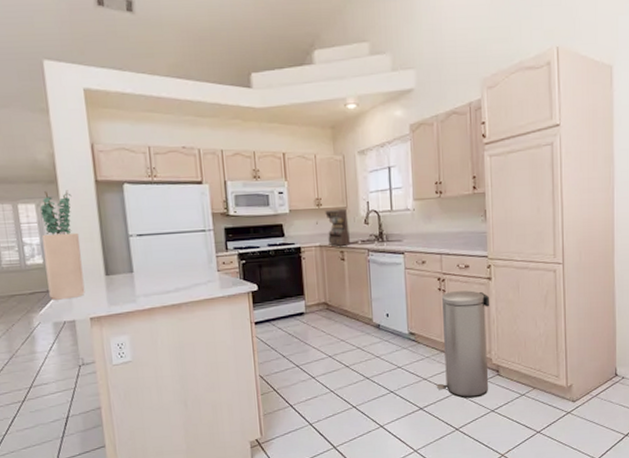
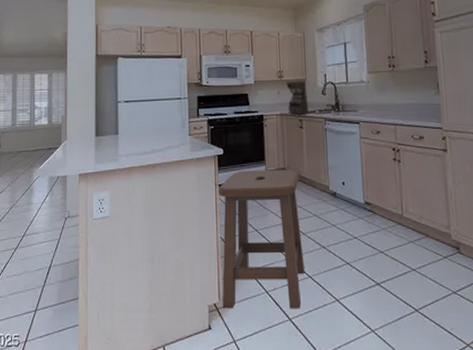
vase: present [40,190,85,300] -> none [49,63,79,157]
stool: none [253,303,349,443] -> present [217,169,305,309]
pedal bin: present [436,290,490,399] -> none [393,162,450,276]

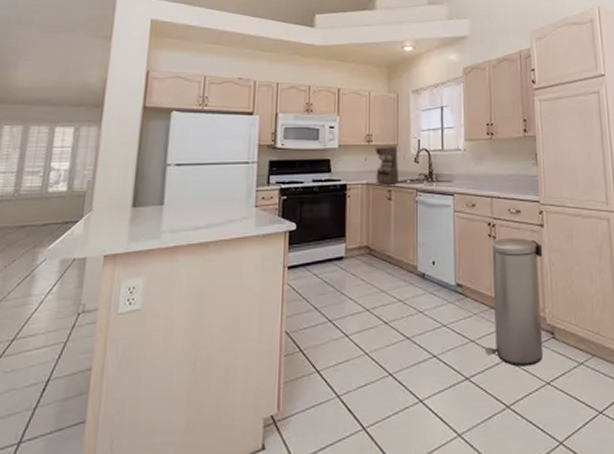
stool: present [217,169,305,309] -> none [281,247,386,421]
pedal bin: none [393,162,450,276] -> present [484,238,544,367]

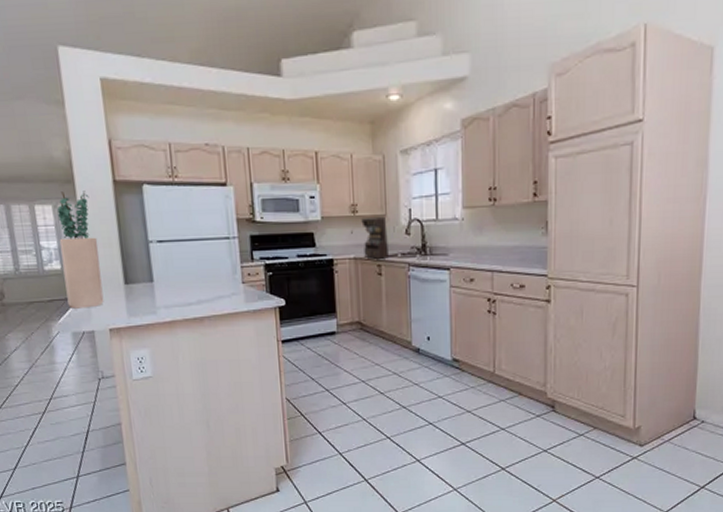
vase: none [64,115,115,233] -> present [57,190,104,309]
pedal bin: present [484,238,544,367] -> none [481,314,548,435]

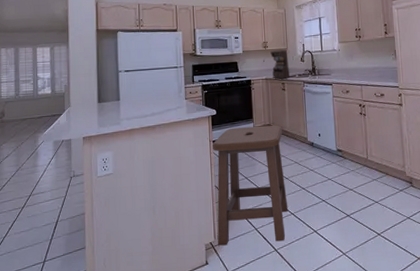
vase: present [57,190,104,309] -> none [52,37,81,123]
stool: none [280,322,383,471] -> present [212,125,288,246]

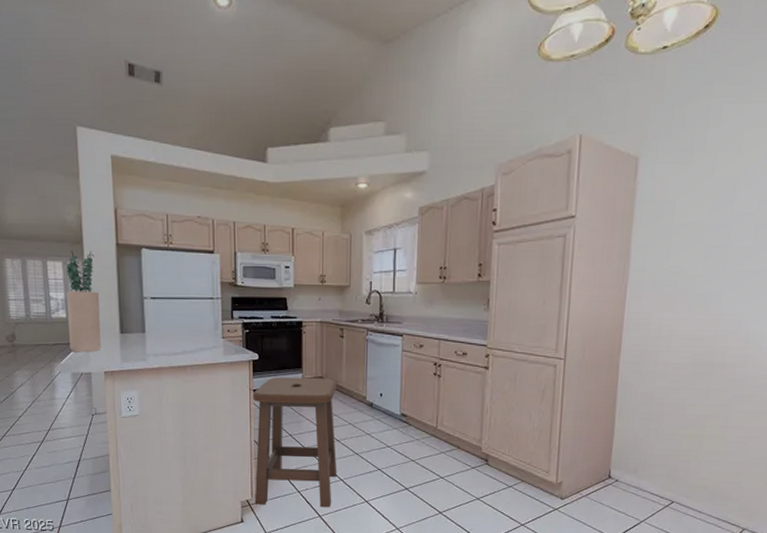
vase: none [52,37,81,123] -> present [66,251,102,353]
spice rack: present [270,50,289,79] -> none [328,287,351,323]

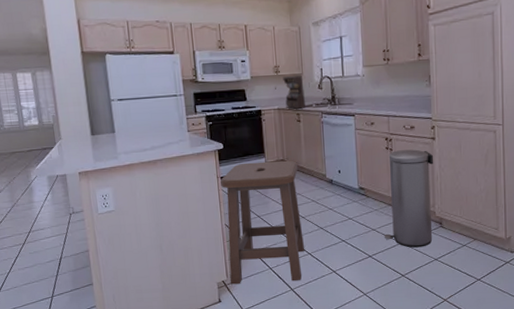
vase: present [66,251,102,353] -> none [35,60,74,157]
spice rack: none [328,287,351,323] -> present [283,76,305,109]
pedal bin: none [423,377,486,484] -> present [384,149,434,248]

